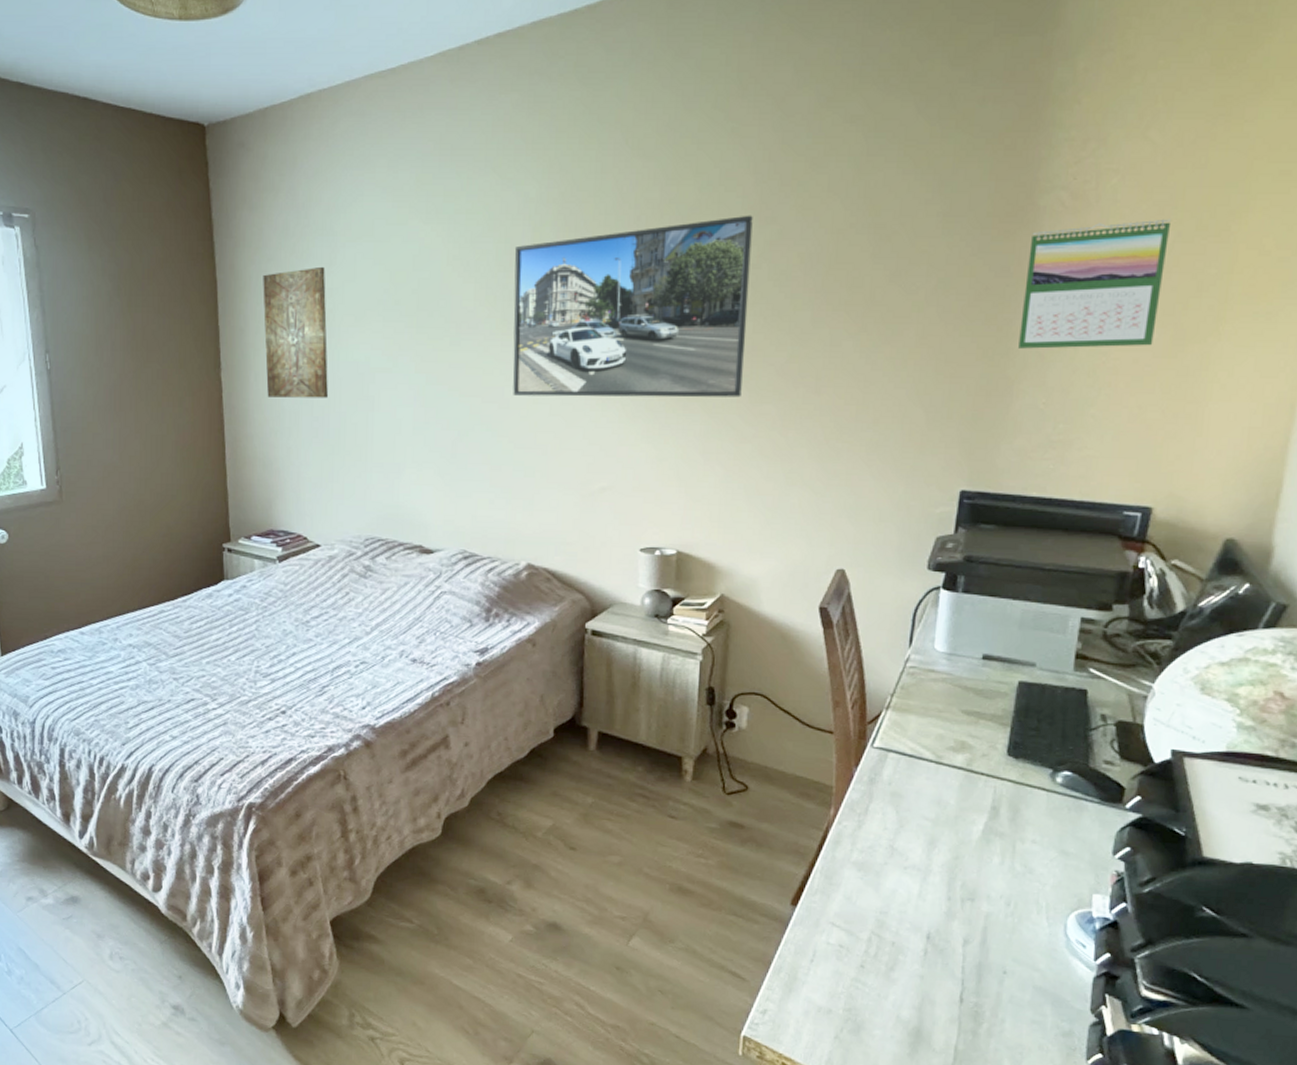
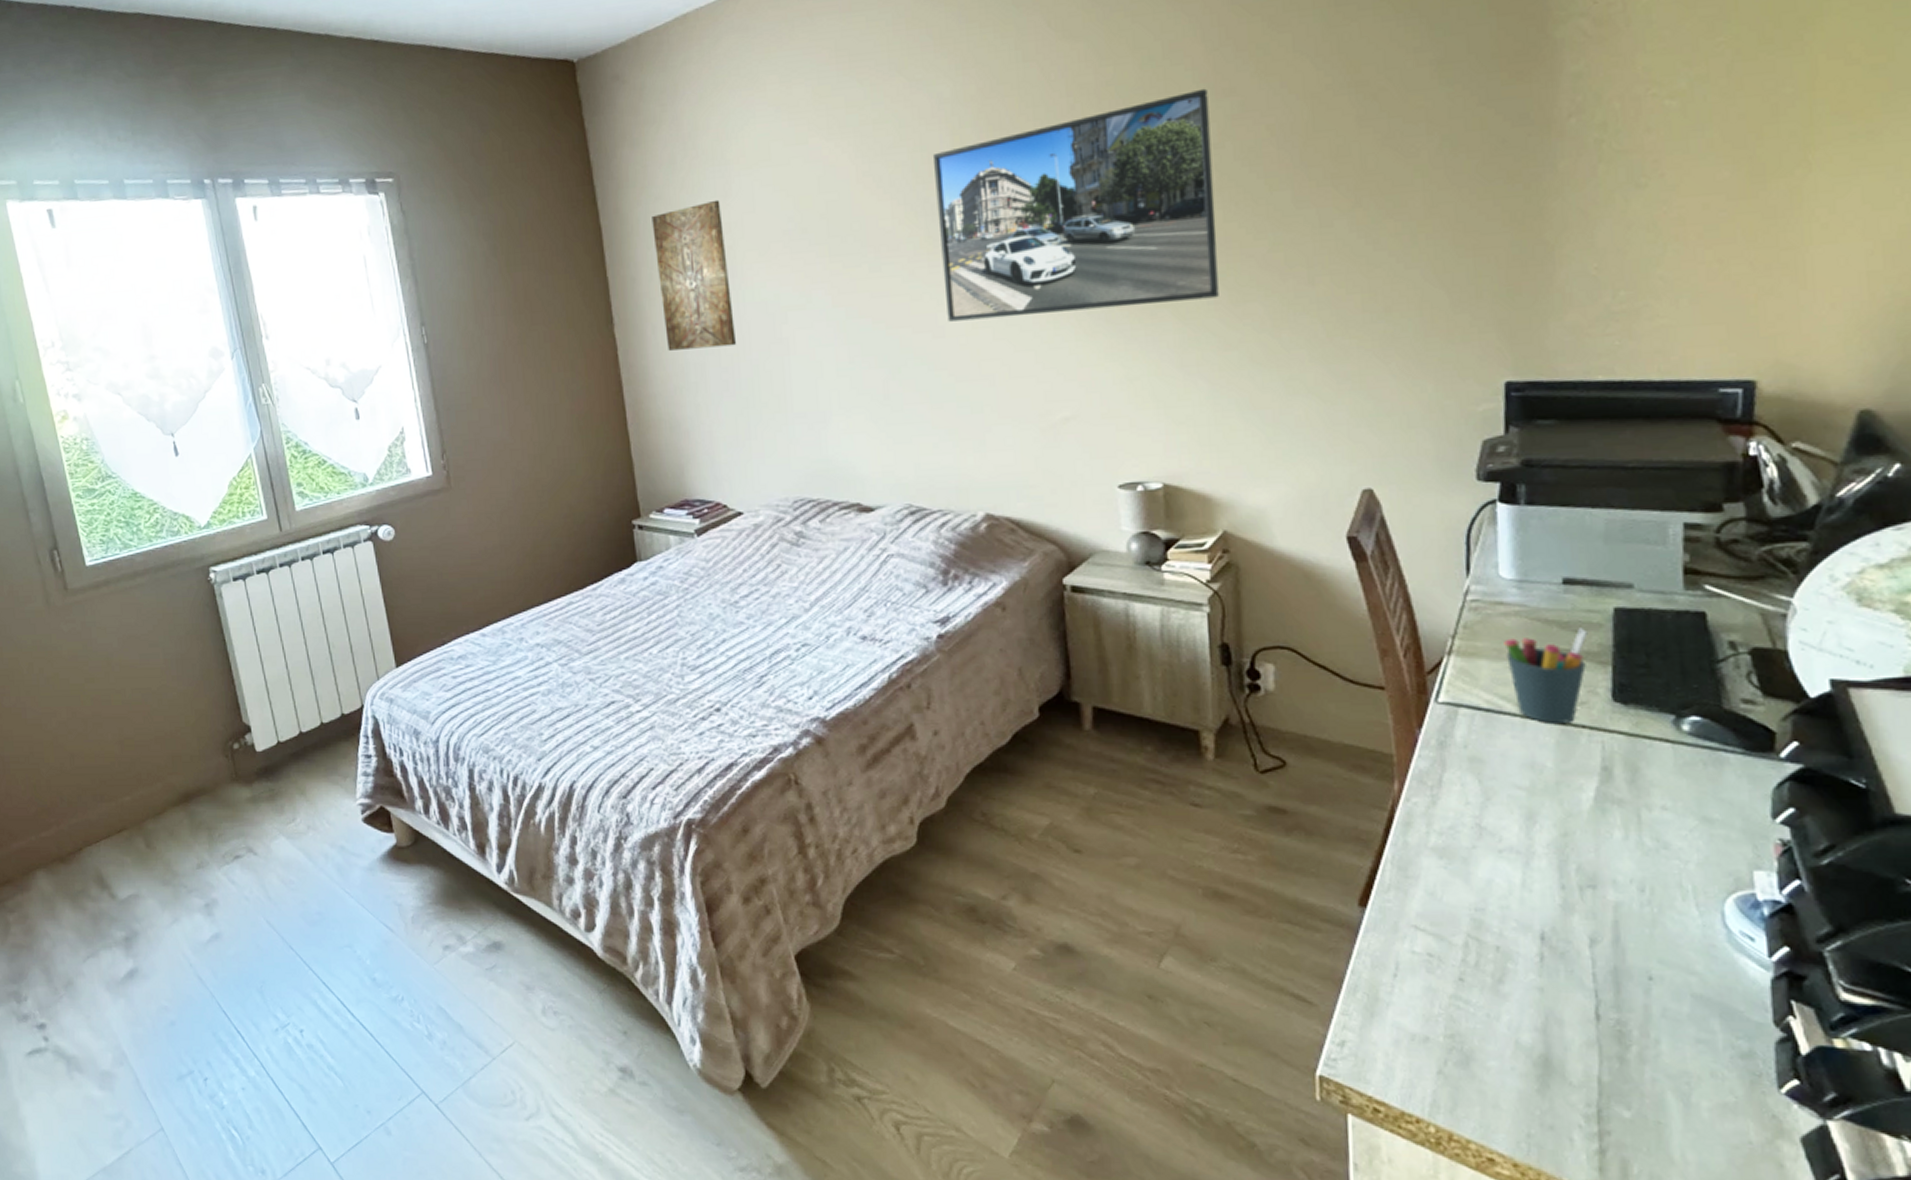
pen holder: none [930,695,996,770] -> present [1504,628,1588,723]
calendar: present [1018,219,1170,349] -> none [1550,35,1726,207]

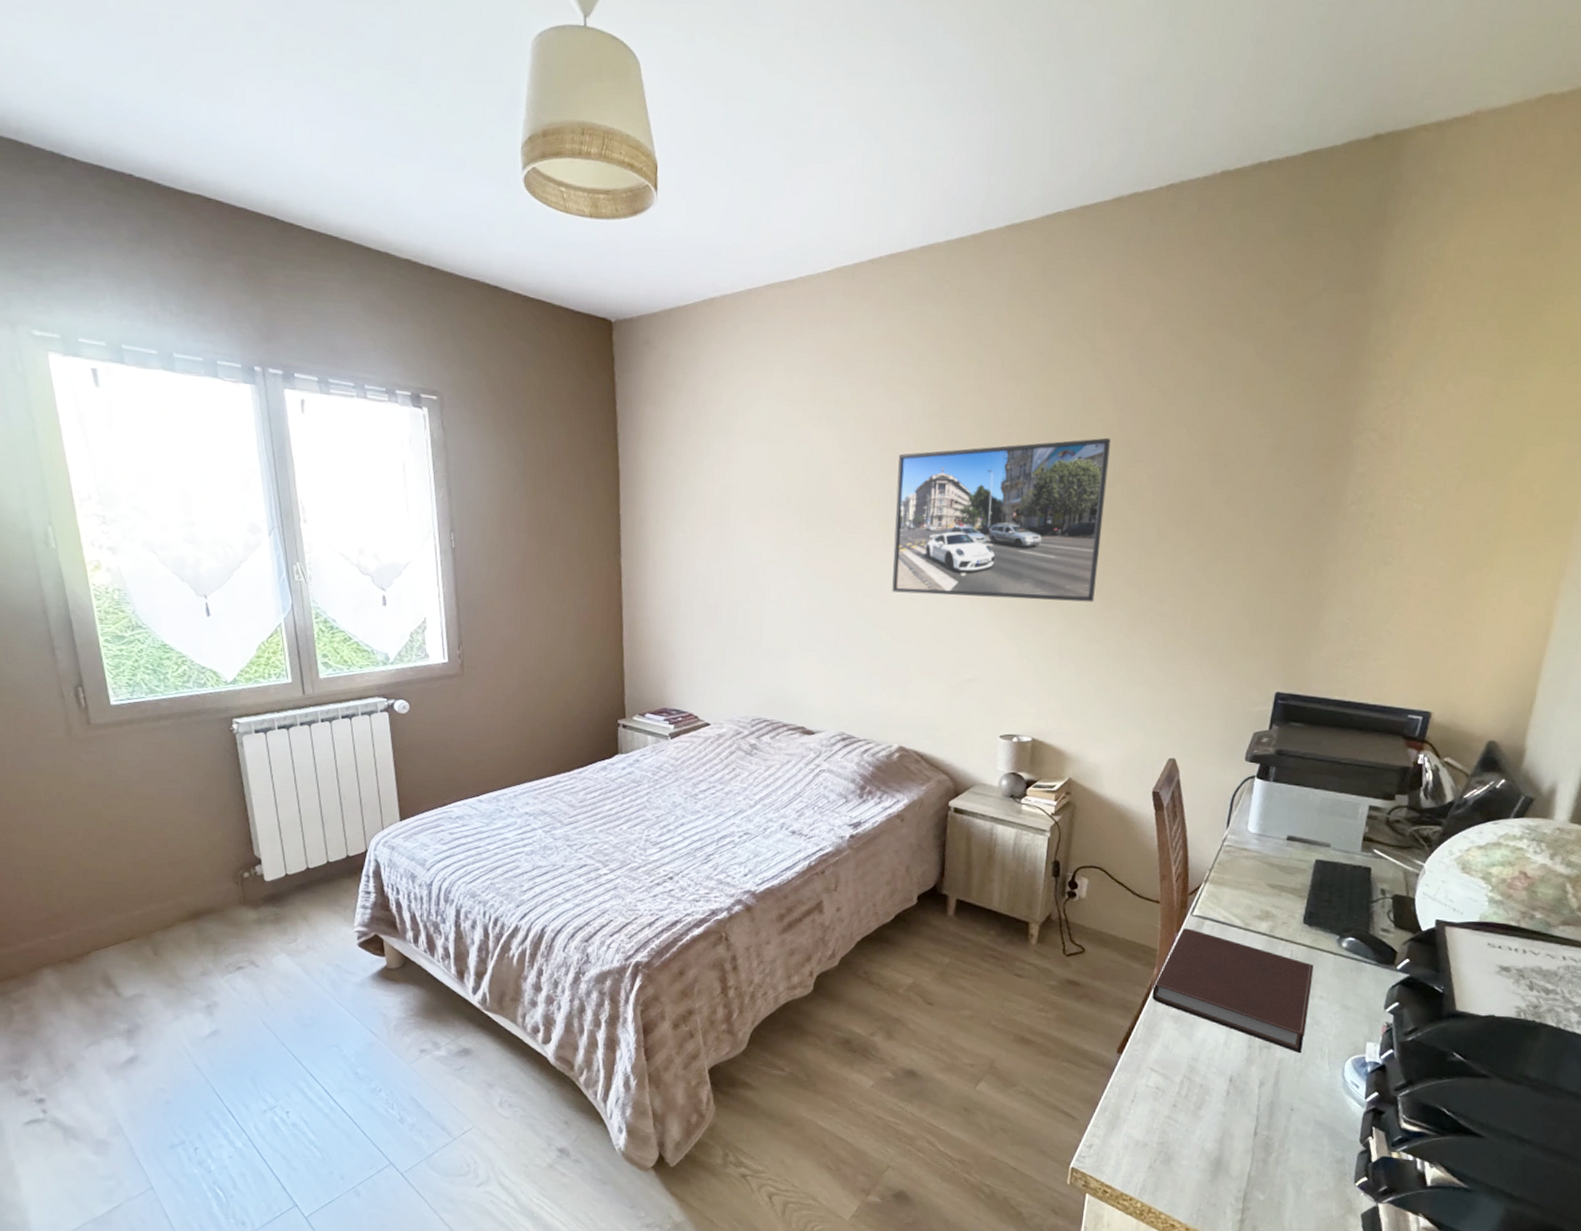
wall art: present [652,199,736,351] -> none [663,463,723,587]
notebook: none [1396,721,1649,894] -> present [1152,928,1314,1054]
pen holder: present [1504,628,1588,723] -> none [1242,871,1296,936]

